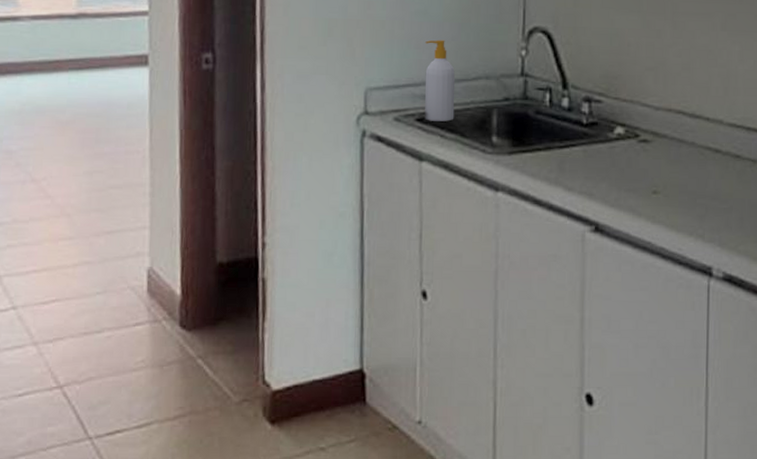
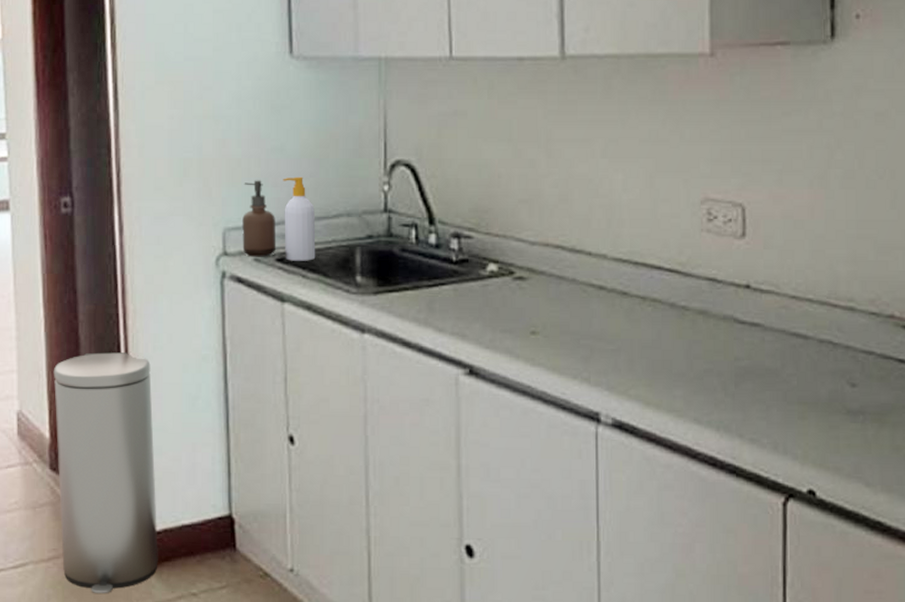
pedal bin: none [187,208,288,452] -> present [53,351,158,594]
soap dispenser: none [383,42,417,117] -> present [242,180,277,257]

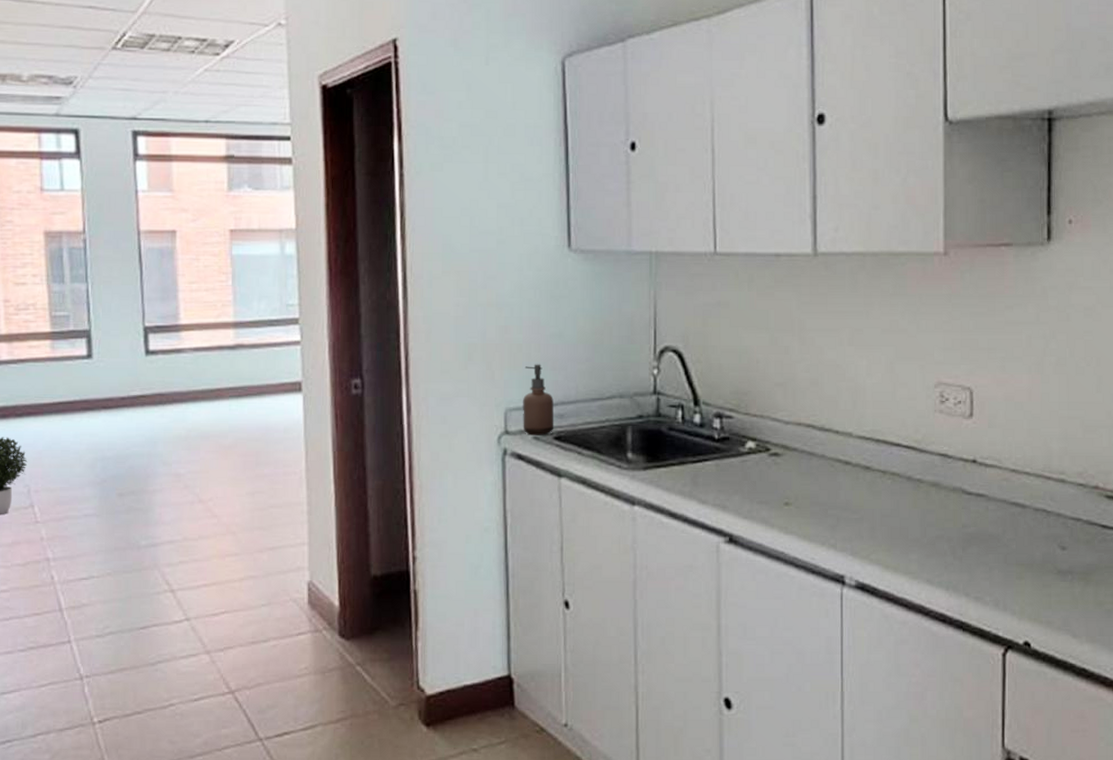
pedal bin: present [53,351,158,594] -> none [343,524,442,753]
soap bottle: present [283,176,316,261] -> none [561,361,591,439]

